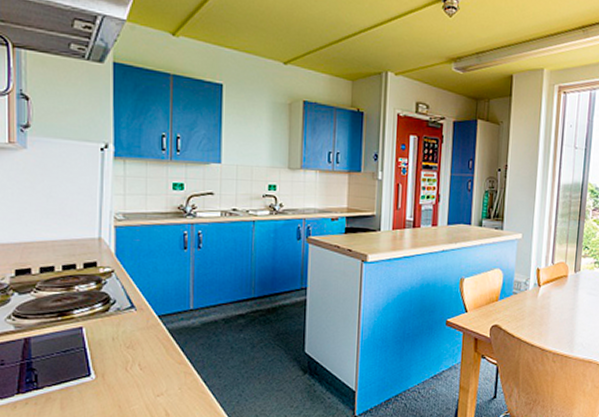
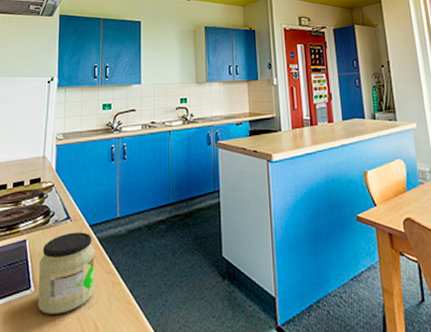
jar: none [99,322,165,401] -> present [38,232,95,314]

